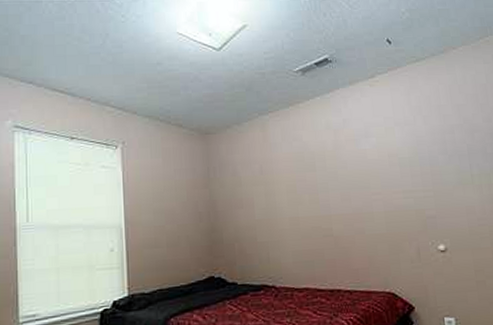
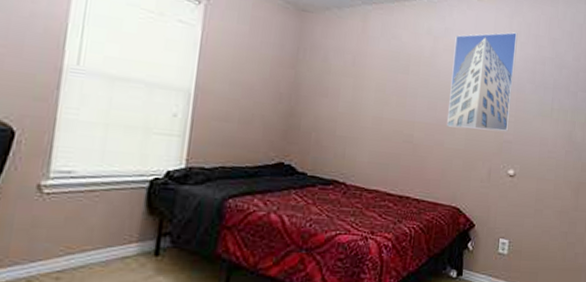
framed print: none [355,108,430,214] -> present [446,32,518,131]

